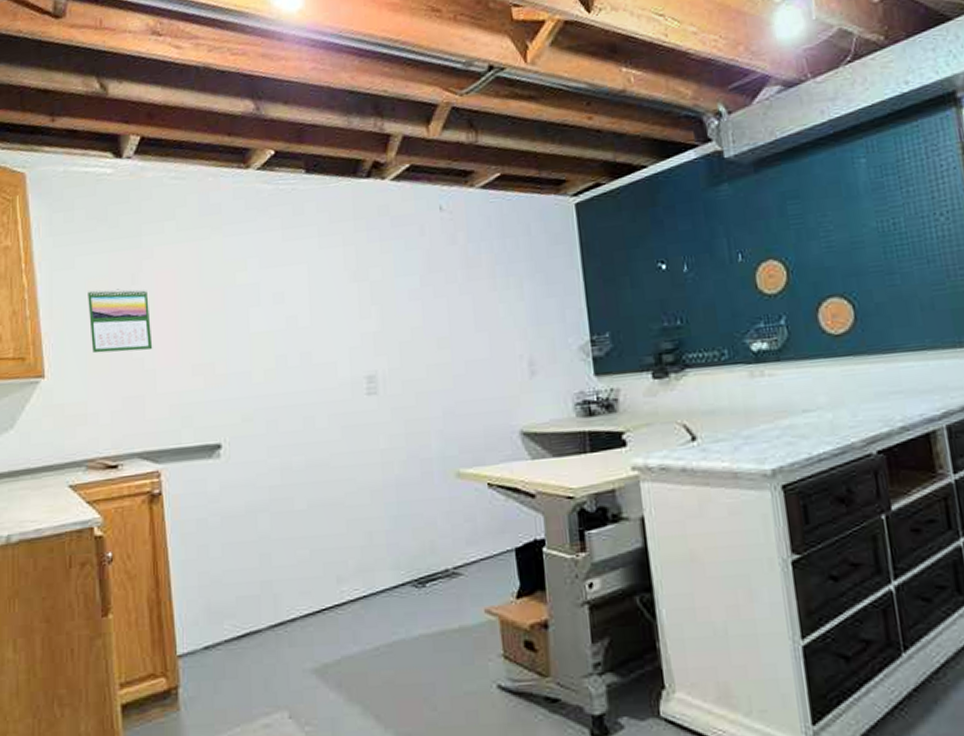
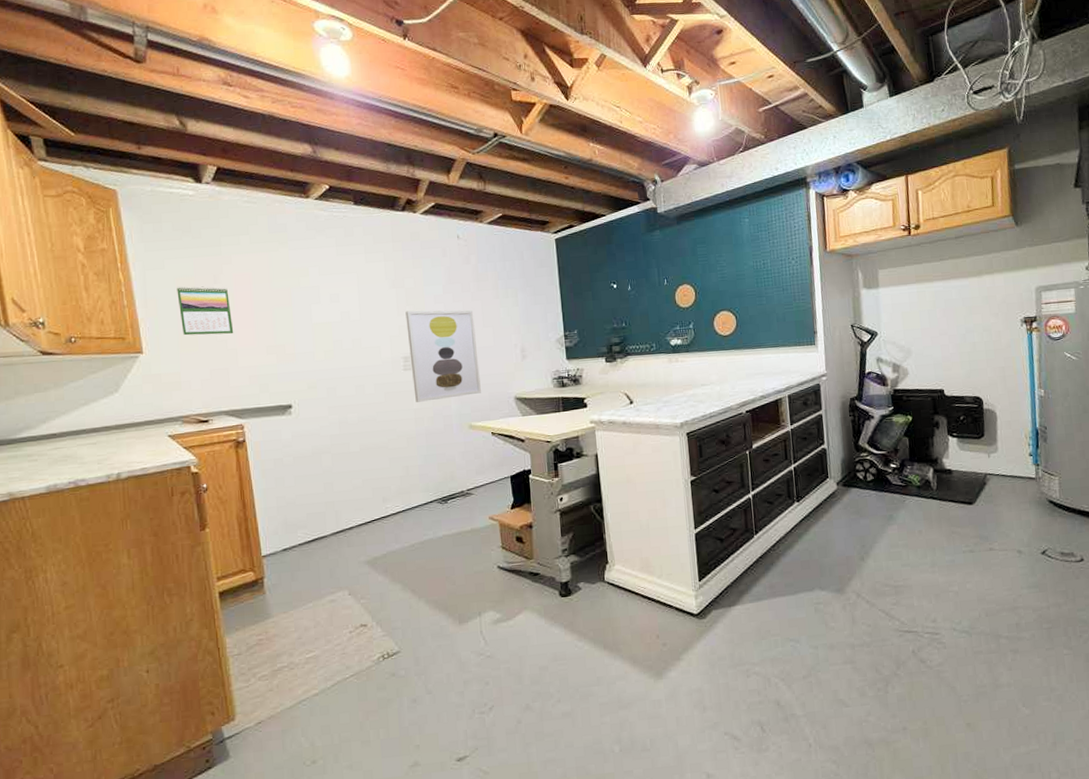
wall art: none [370,309,473,440] -> present [405,310,481,402]

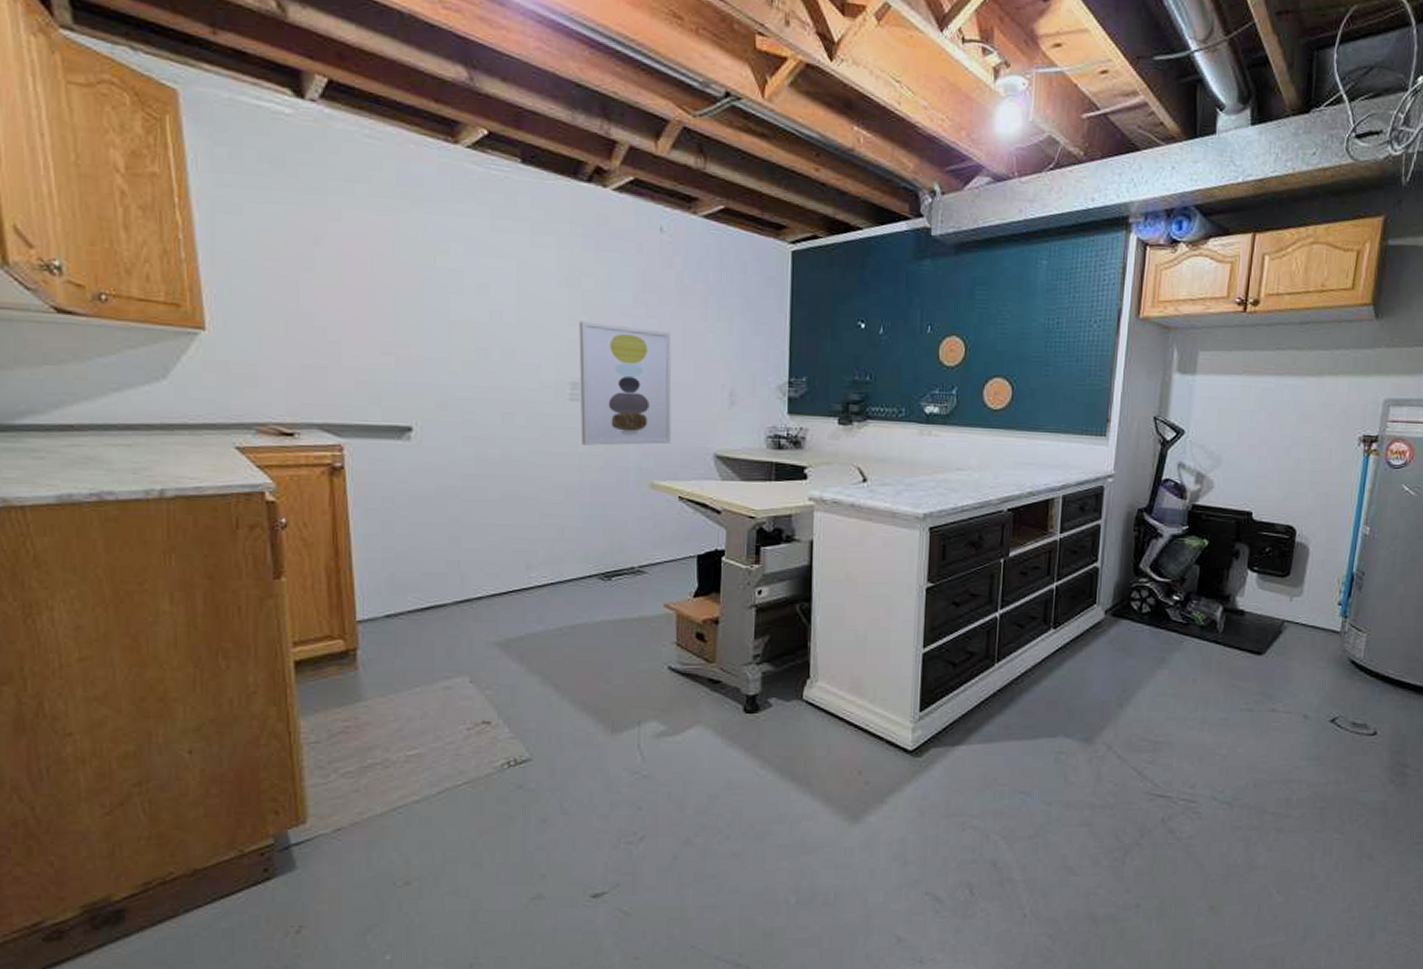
calendar: present [177,286,234,336] -> none [259,243,338,320]

